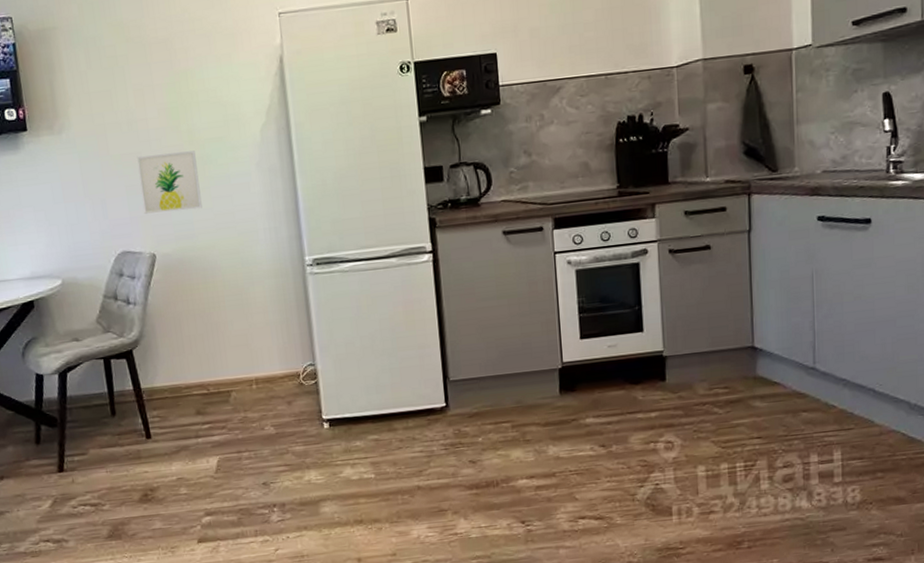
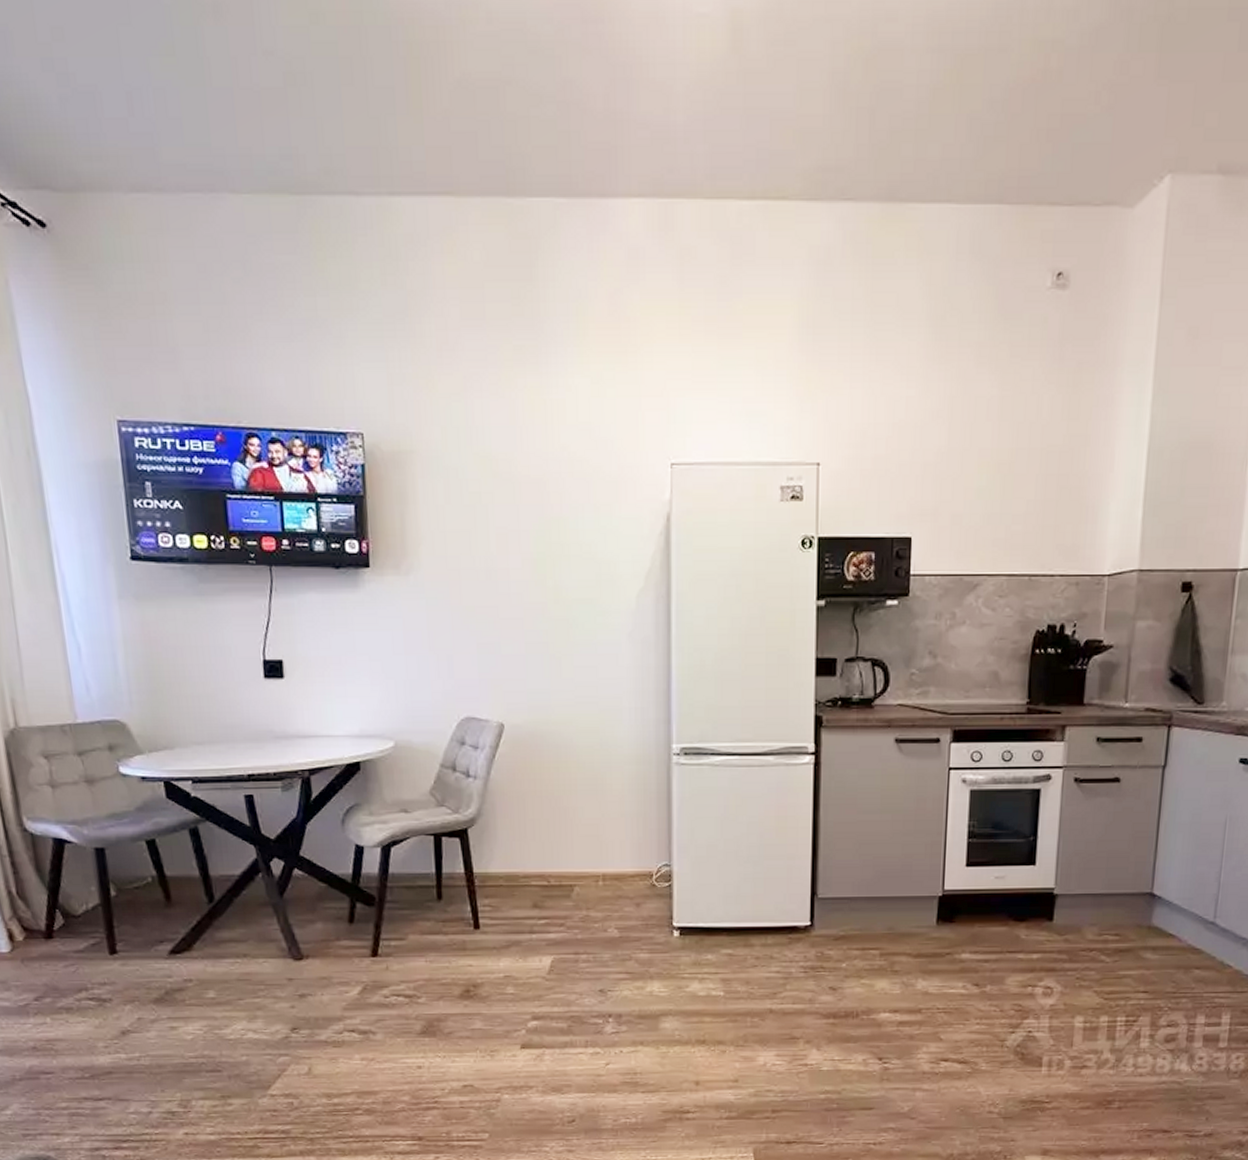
wall art: present [137,150,202,215] -> none [493,610,562,679]

